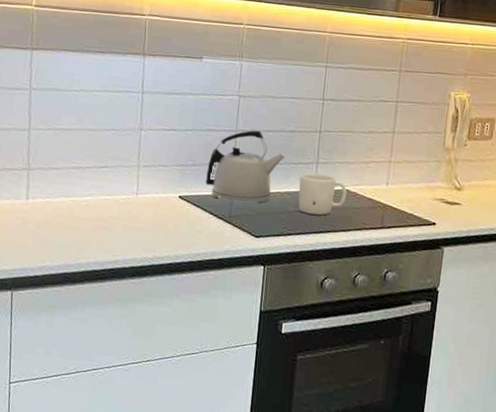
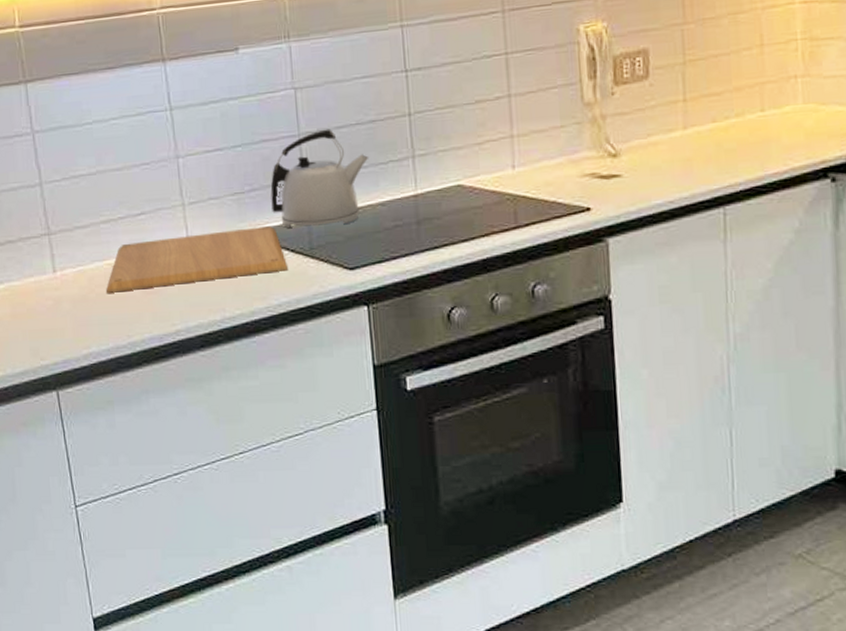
chopping board: none [66,187,210,230] -> present [106,226,289,293]
mug: present [298,173,347,216] -> none [392,169,461,228]

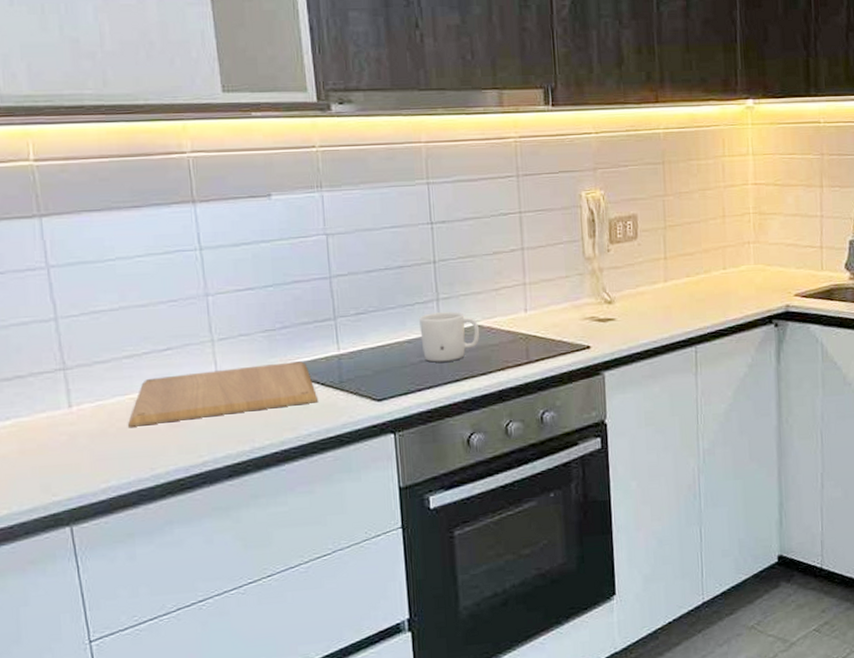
kettle: present [270,128,369,228] -> none [301,272,397,363]
mug: none [392,169,461,228] -> present [418,311,480,363]

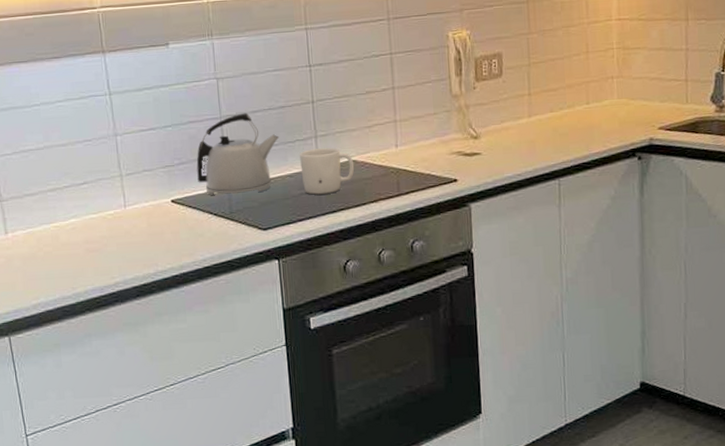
chopping board: present [128,361,319,427] -> none [53,194,212,251]
kettle: none [301,272,397,363] -> present [196,113,280,195]

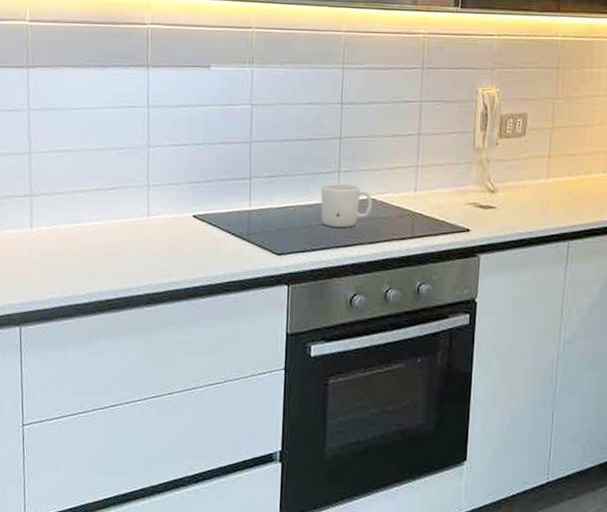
kettle: present [196,113,280,195] -> none [221,140,304,218]

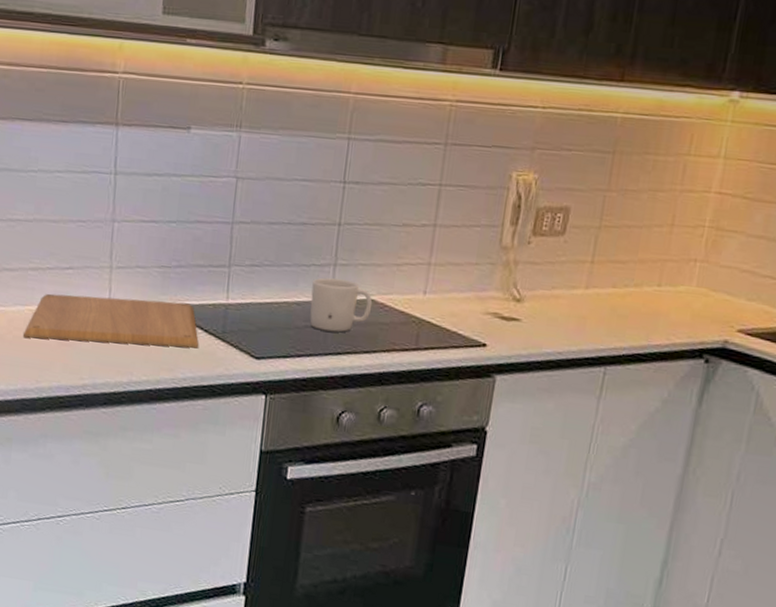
chopping board: none [74,211,228,251] -> present [24,293,199,349]

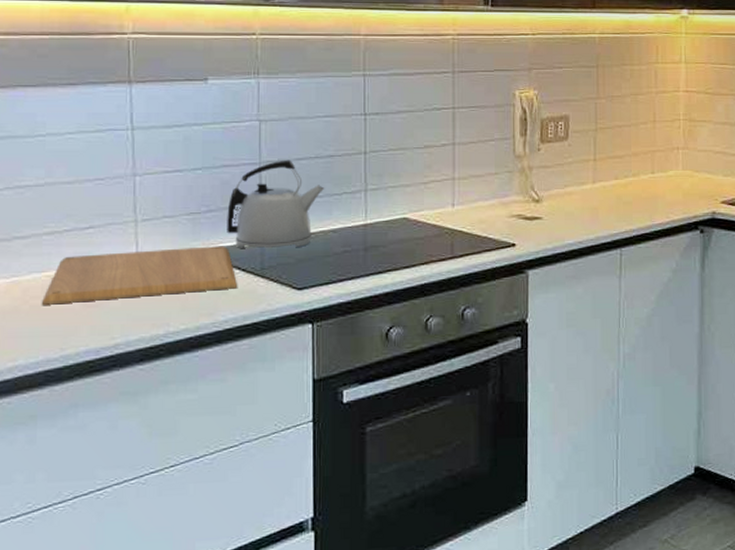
kettle: none [194,222,294,316] -> present [227,160,325,248]
mug: present [309,277,373,333] -> none [345,203,406,253]

